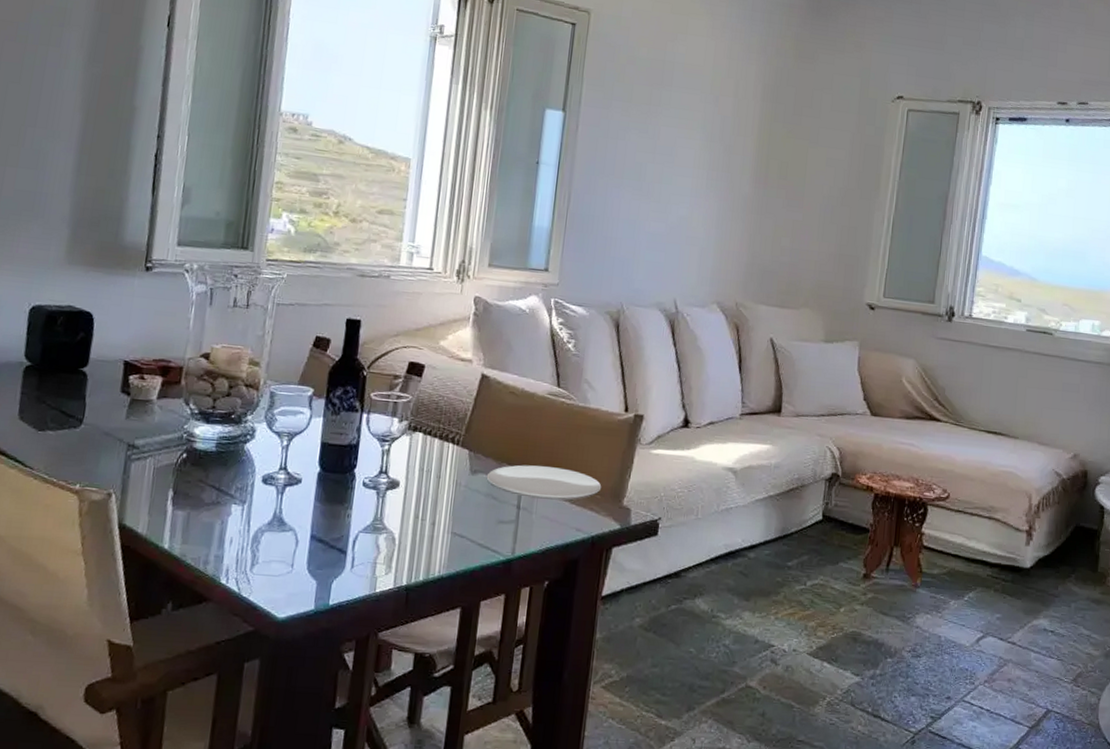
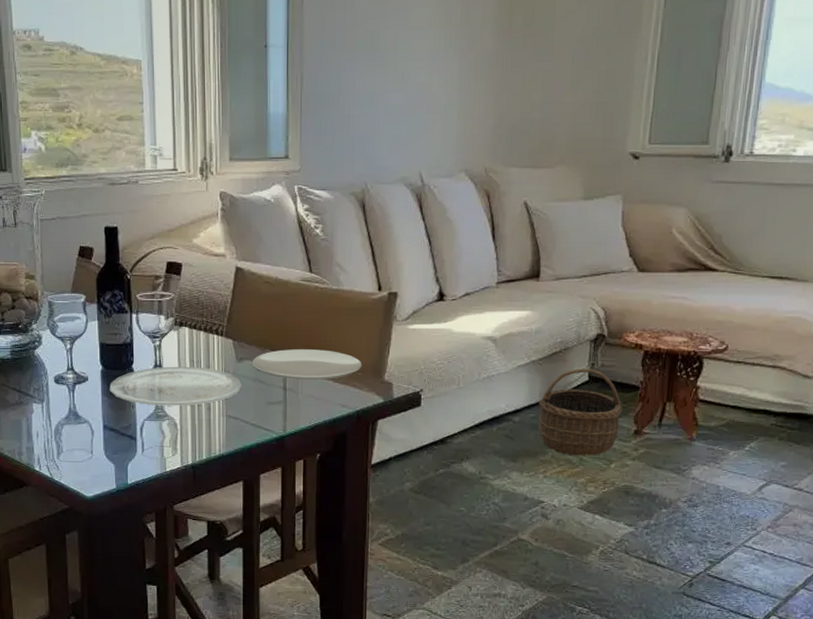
plate: none [324,473,474,519] -> present [109,366,243,406]
wicker basket: none [772,506,853,598] -> present [538,369,622,457]

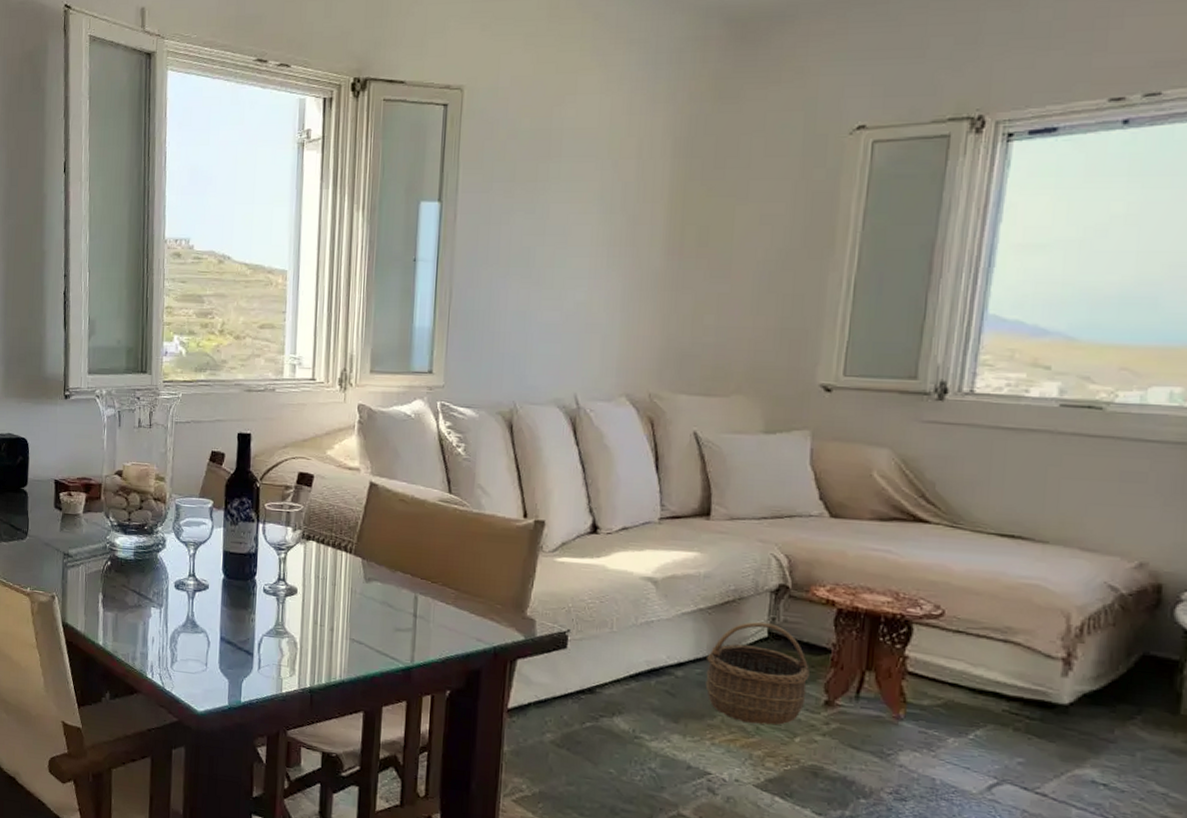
plate: present [109,366,243,406] -> none [230,581,370,625]
plate: present [252,349,362,380] -> none [381,573,502,610]

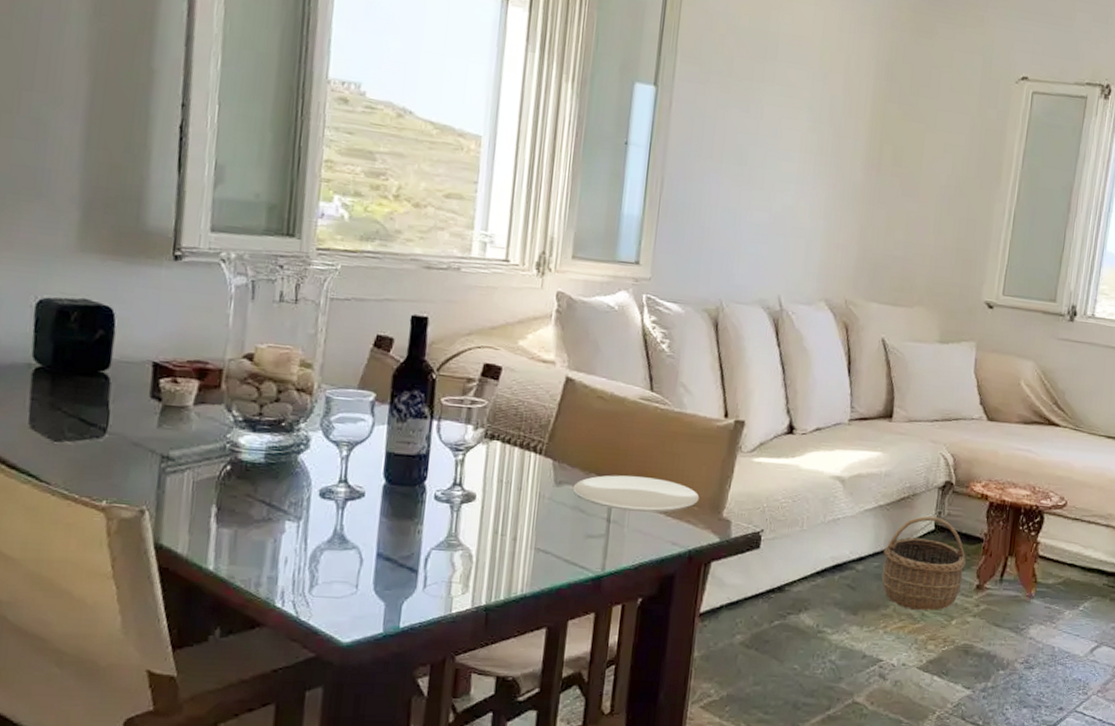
plate: none [381,573,502,610] -> present [572,475,700,513]

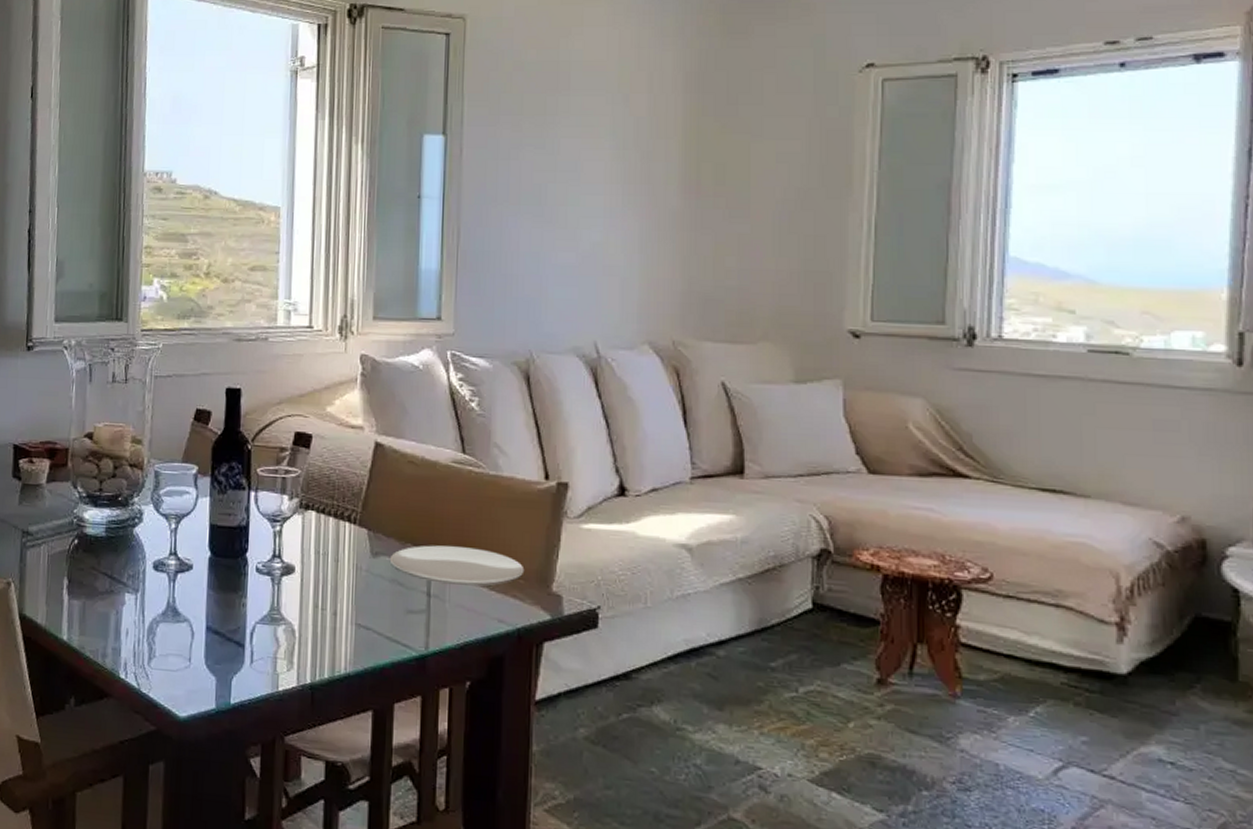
wicker basket: present [881,516,966,611] -> none [750,592,859,710]

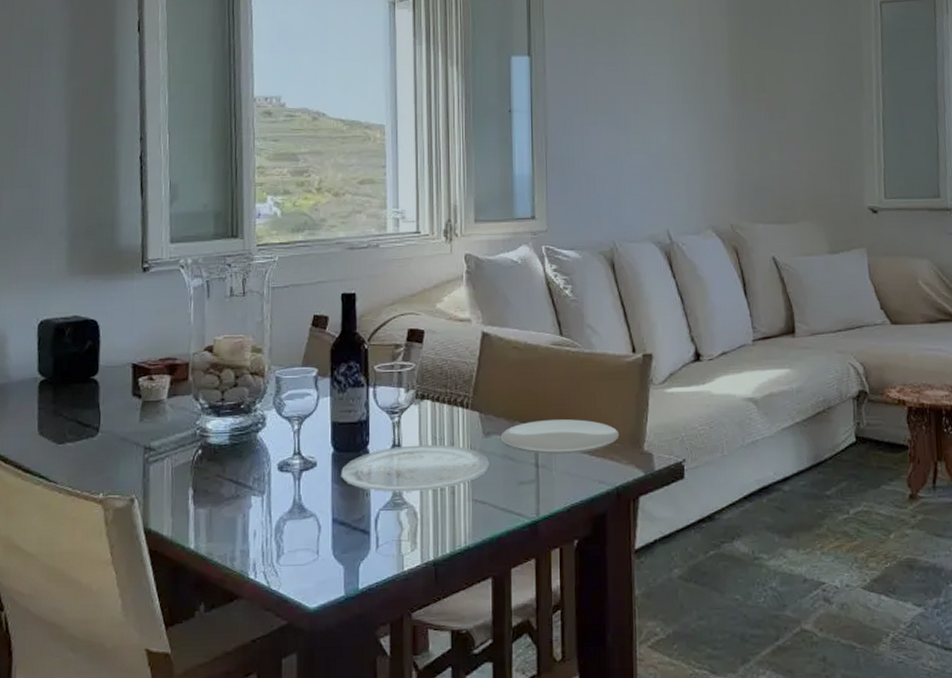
plate: none [217,557,378,609] -> present [341,444,491,492]

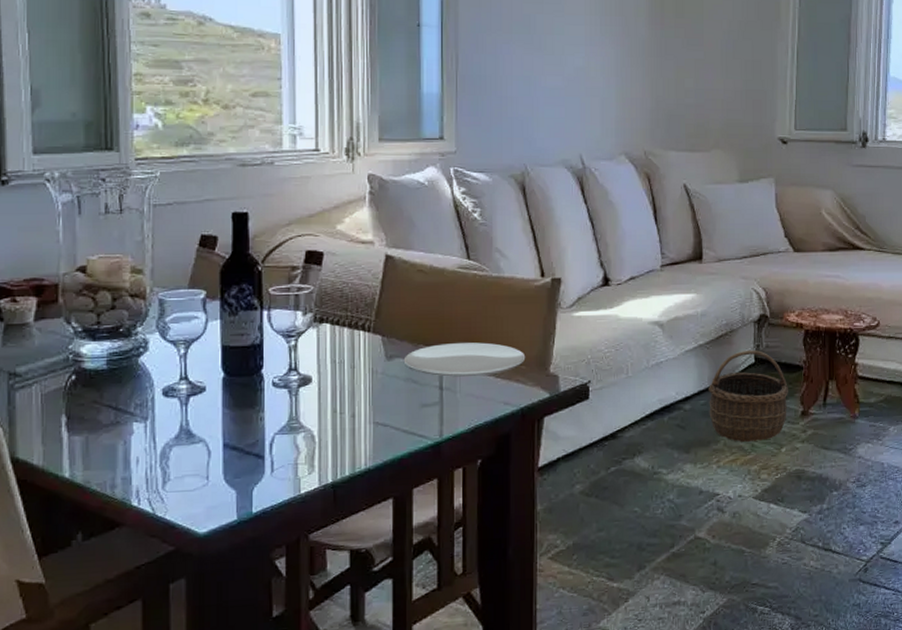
plate: present [341,444,491,492] -> none [232,368,394,416]
wicker basket: none [808,428,894,528] -> present [709,350,788,443]

